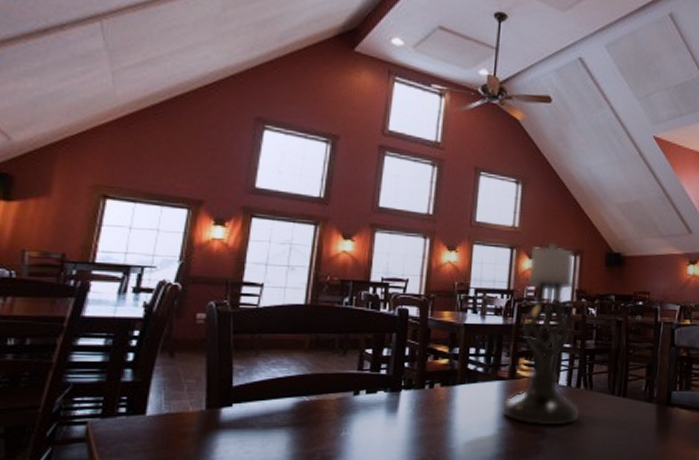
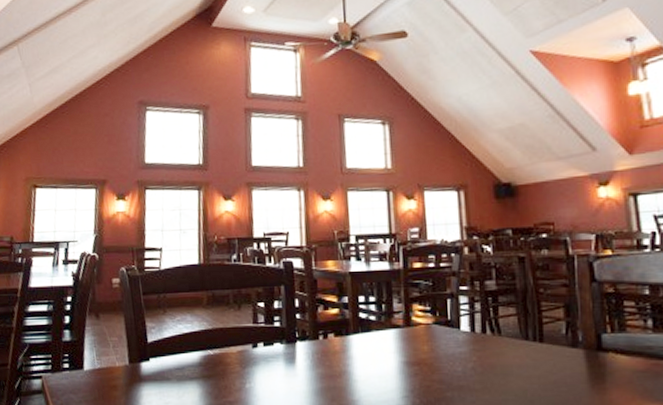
candle holder: present [502,242,580,426] -> none [400,179,490,376]

